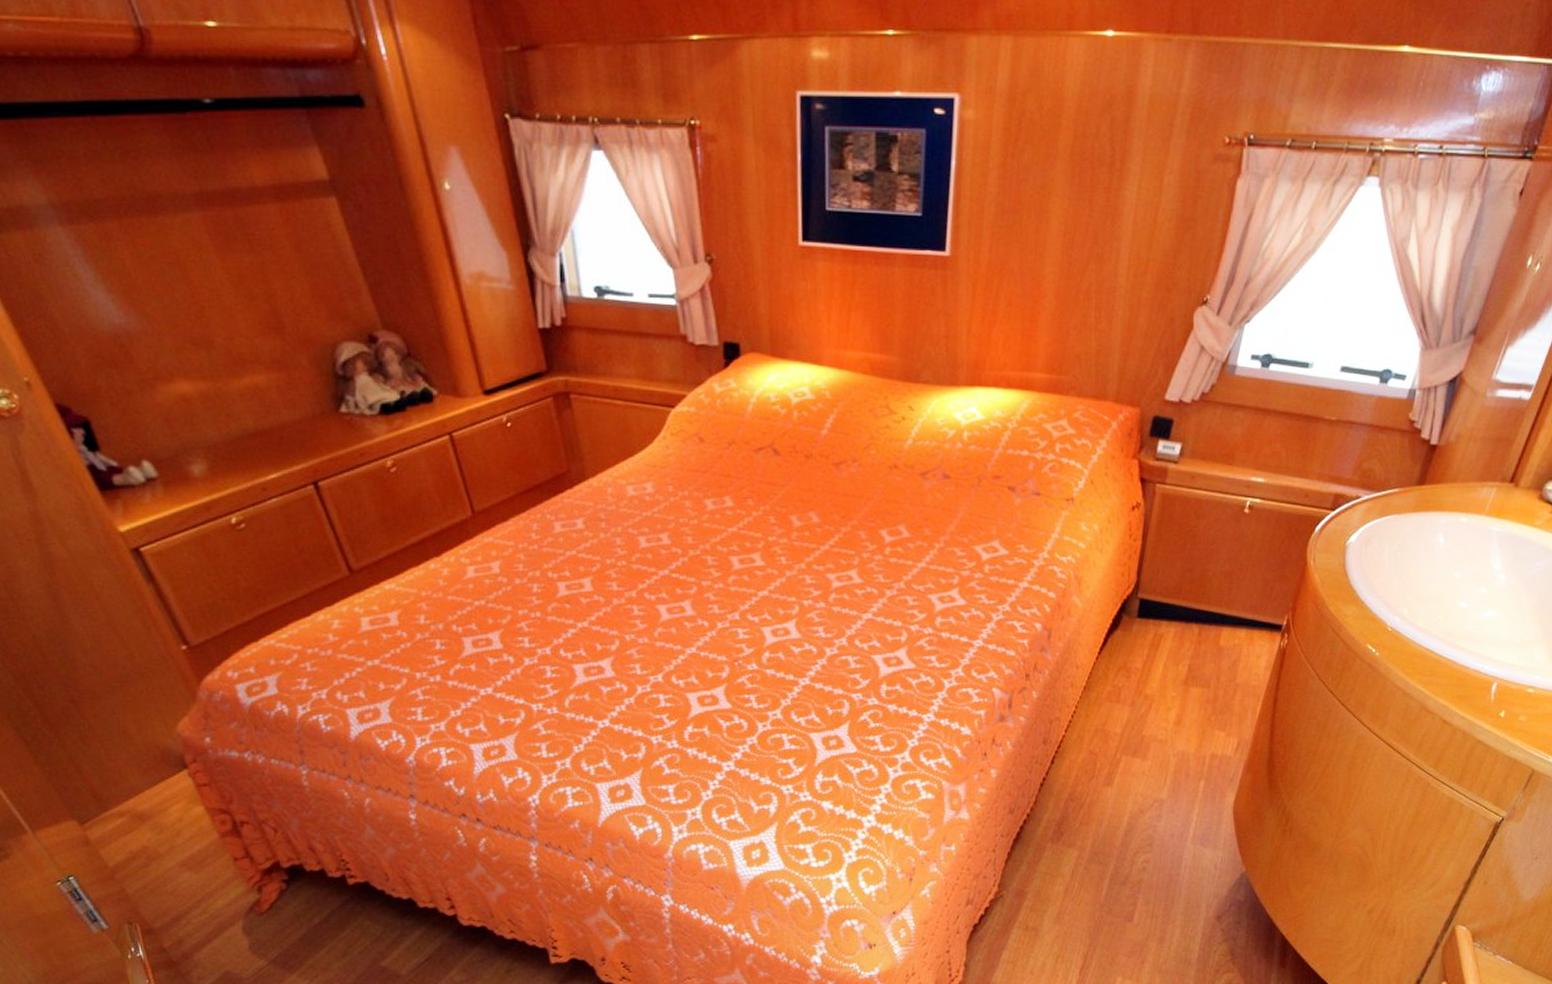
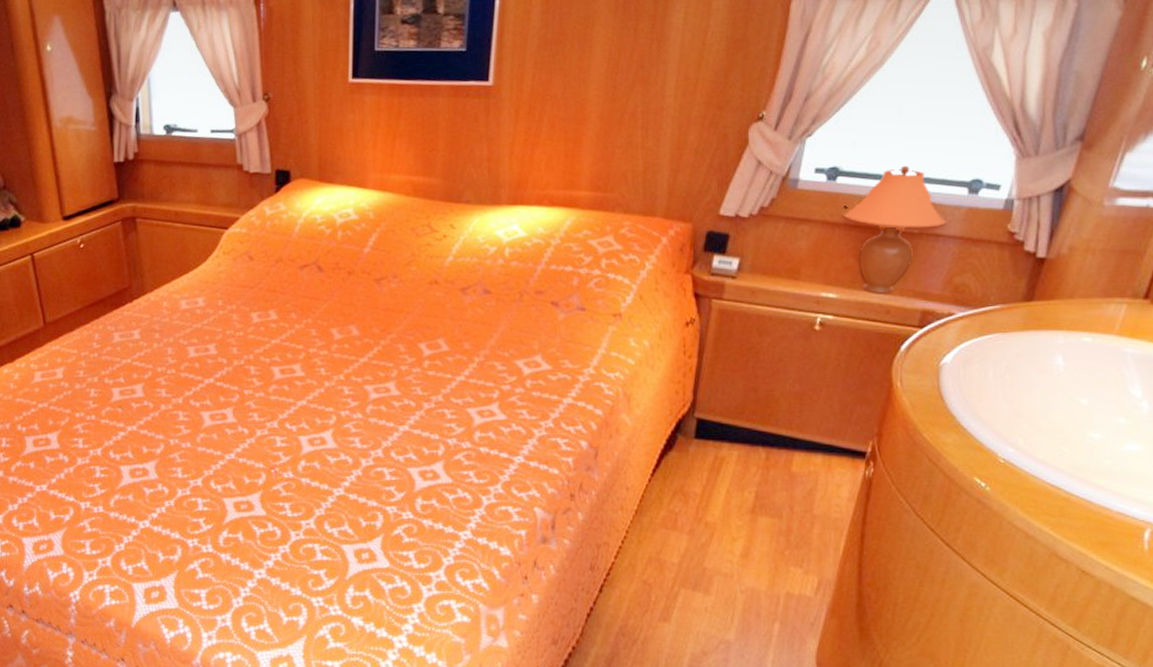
table lamp: none [1272,354,1362,479] -> present [841,165,949,294]

